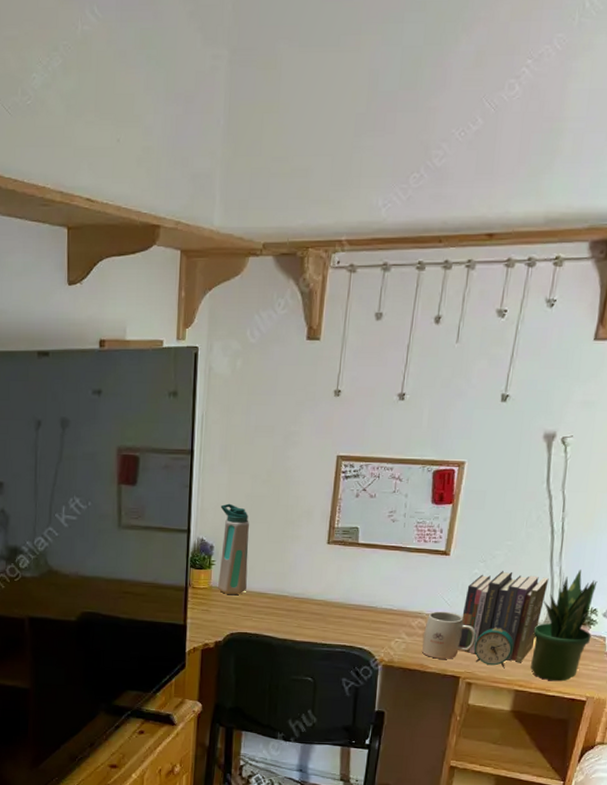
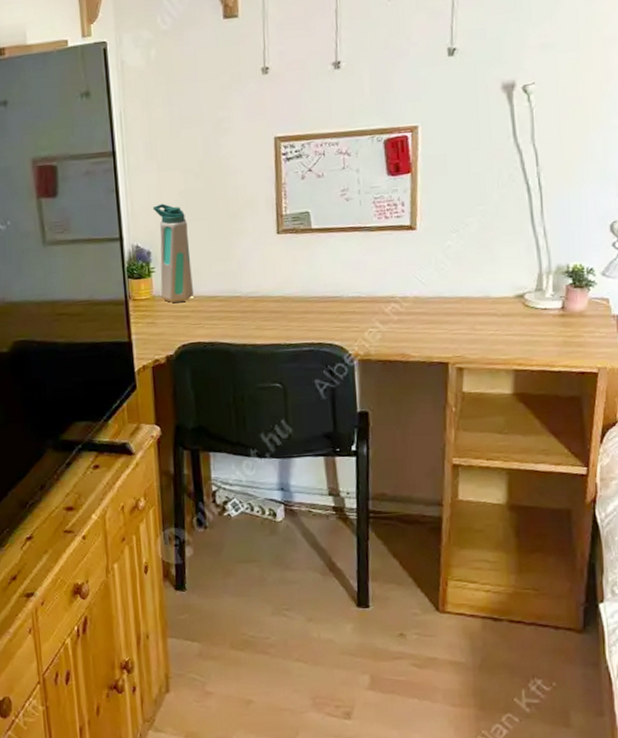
mug: present [421,611,477,659] -> none [399,291,461,346]
books: present [458,571,549,662] -> none [440,238,533,338]
alarm clock: present [473,628,515,667] -> none [459,302,506,346]
planter: present [530,570,598,682] -> none [524,227,592,355]

